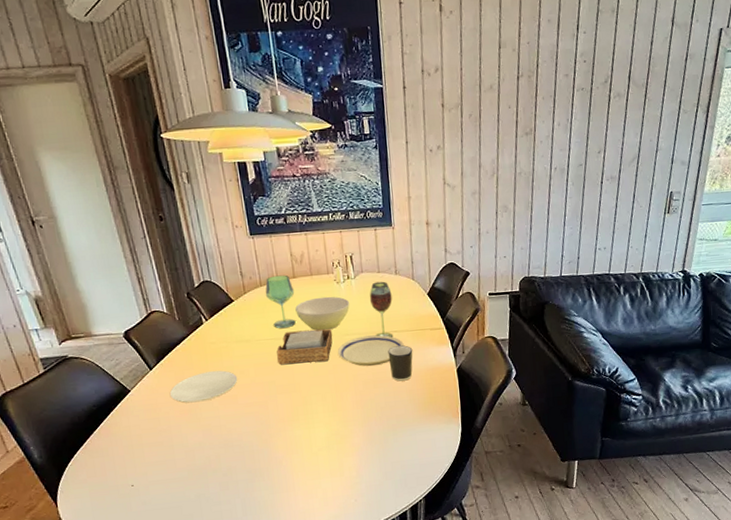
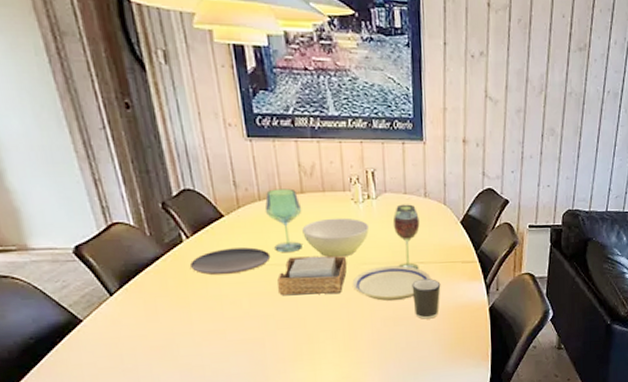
plate: present [169,370,238,403] -> none [136,299,227,338]
plate: none [209,325,271,350] -> present [190,247,271,276]

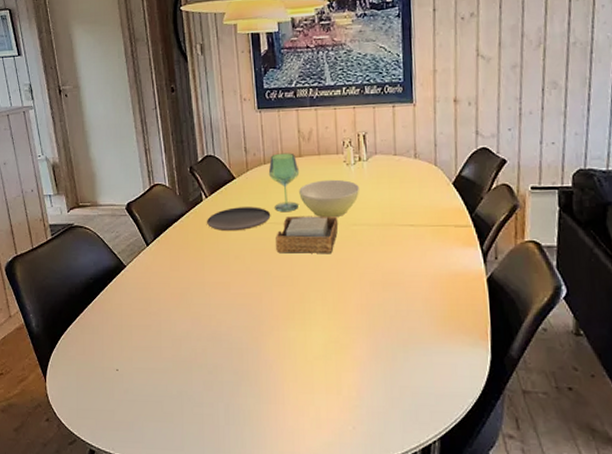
plate: present [353,265,431,301] -> none [343,228,422,264]
wineglass: present [392,204,420,270] -> none [382,165,410,233]
mug: present [412,279,441,319] -> none [401,243,432,286]

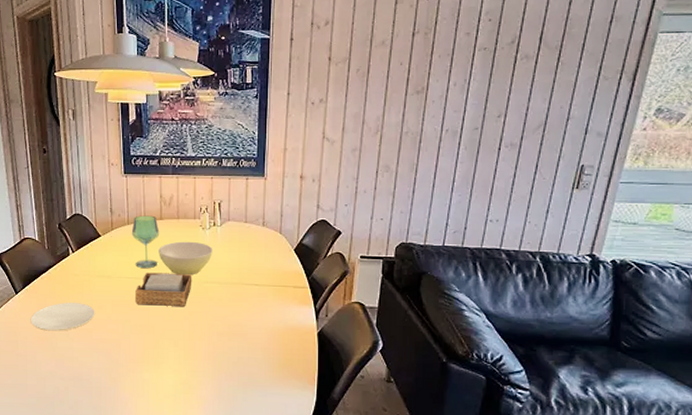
plate: none [163,253,233,286] -> present [30,303,95,331]
plate: present [207,207,271,232] -> none [73,262,132,284]

